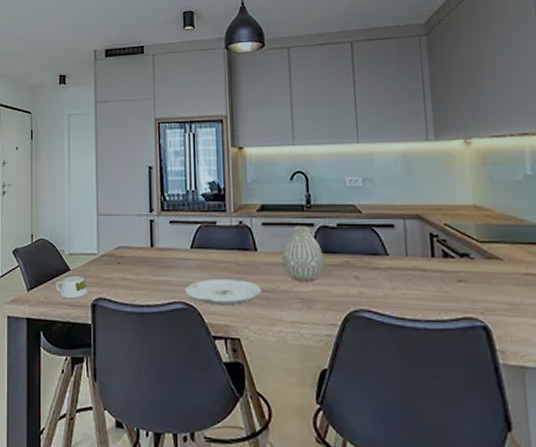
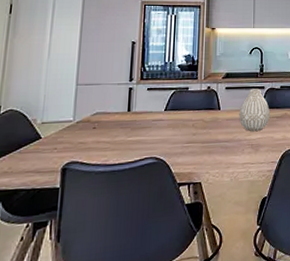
mug: present [55,276,88,299] -> none [22,143,59,167]
plate: present [184,278,262,306] -> none [156,133,222,157]

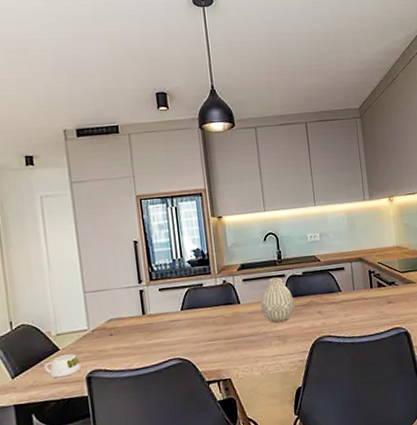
mug: none [22,143,59,167] -> present [44,354,82,379]

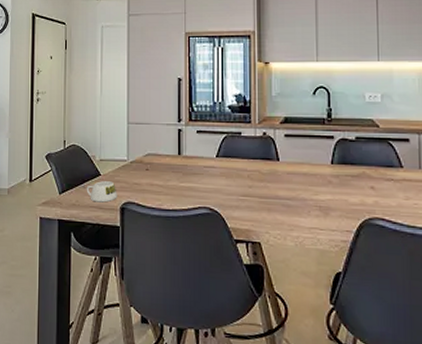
vase: present [260,277,295,323] -> none [302,138,342,190]

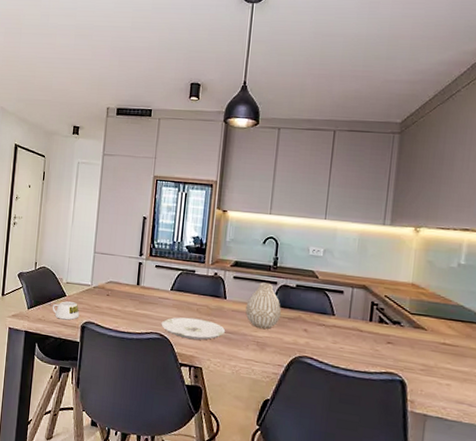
plate: none [209,186,283,212] -> present [161,317,226,340]
vase: none [302,138,342,190] -> present [245,282,281,329]

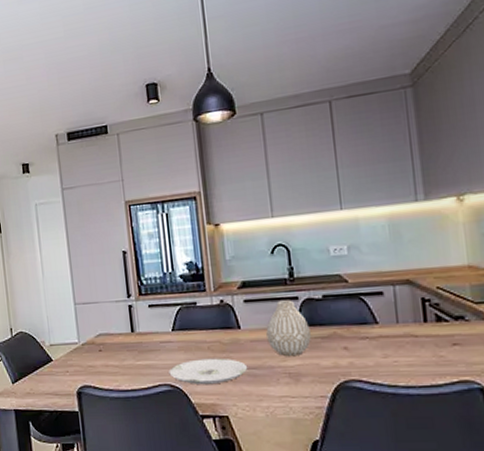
mug: present [52,301,80,320] -> none [39,366,72,389]

